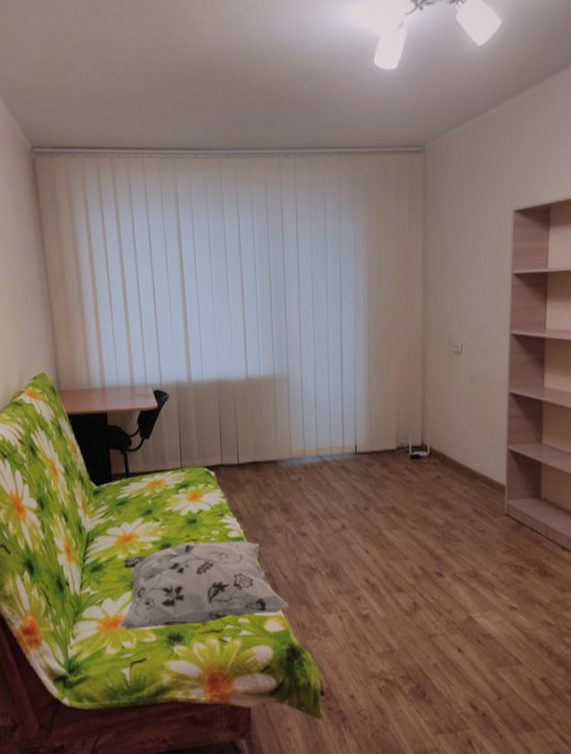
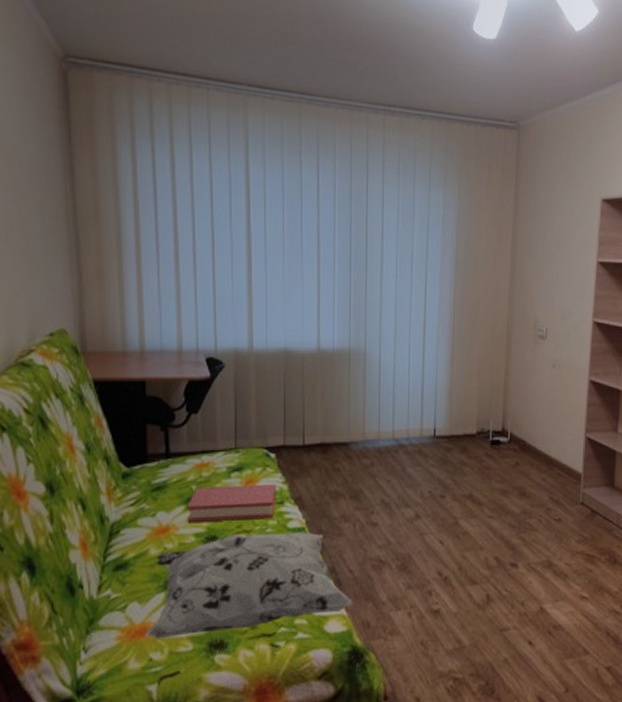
hardback book: none [145,498,218,532] -> present [187,484,276,522]

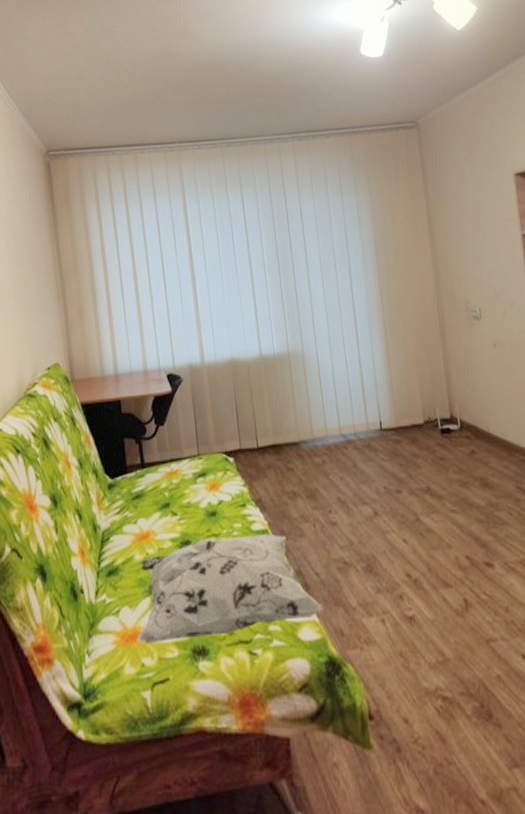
hardback book: present [187,484,276,522] -> none [162,487,239,528]

